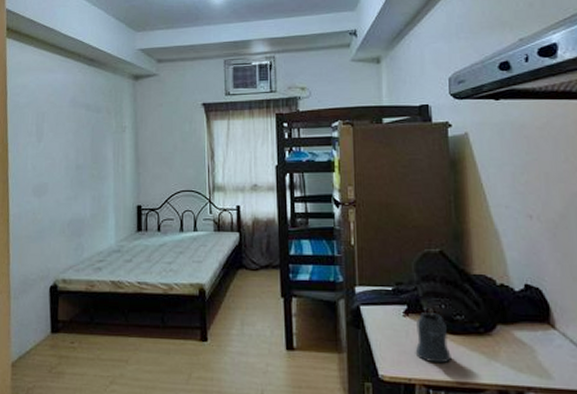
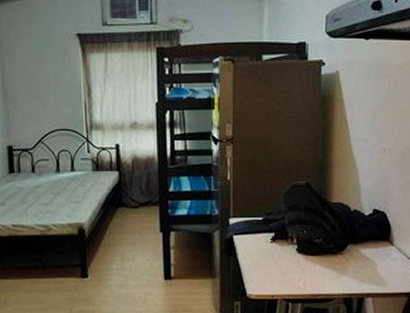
mug: present [415,312,451,364] -> none [279,238,309,281]

